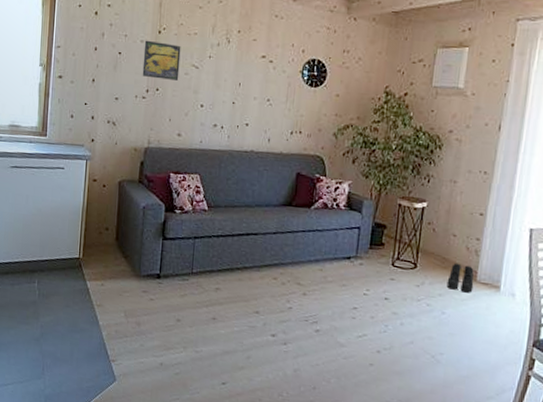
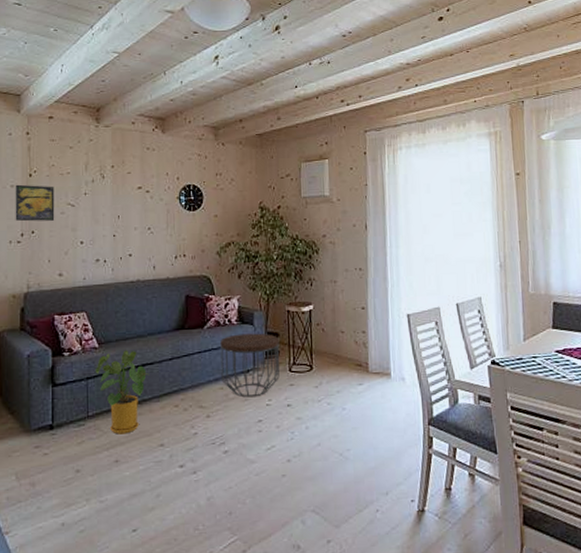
house plant: none [202,217,253,296] -> present [95,350,150,435]
side table: none [322,219,386,285] -> present [220,333,280,398]
boots: present [446,262,474,293] -> none [342,358,367,385]

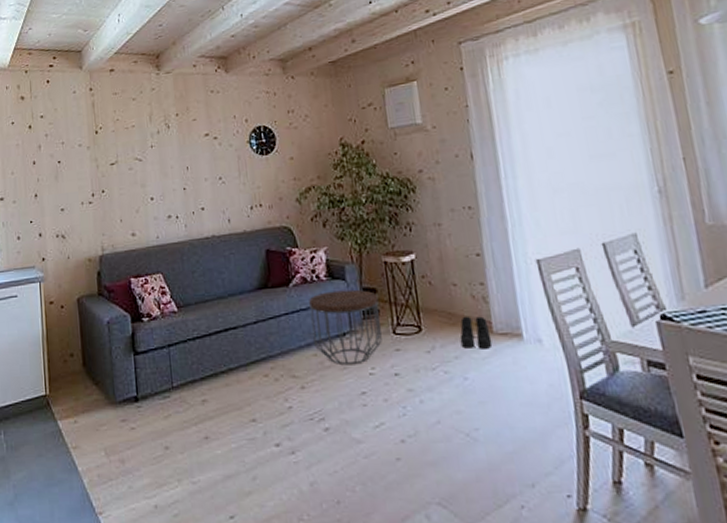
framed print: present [15,184,55,222] -> none [82,141,124,181]
house plant: present [95,350,150,435] -> none [176,313,234,408]
boots: none [342,358,367,385] -> present [460,316,493,349]

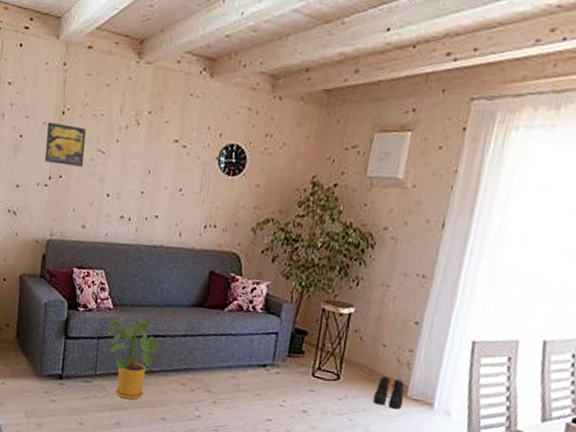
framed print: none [82,141,124,181] -> present [44,121,86,167]
house plant: none [176,313,234,408] -> present [106,317,161,400]
side table: present [309,289,382,366] -> none [235,323,307,395]

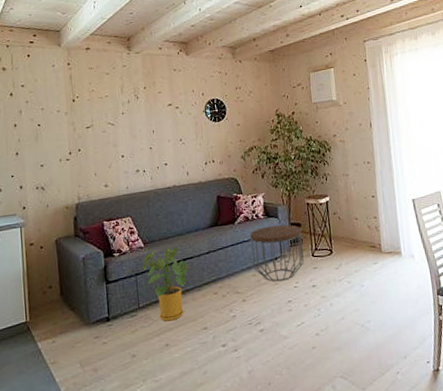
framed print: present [44,121,86,167] -> none [61,108,98,142]
side table: none [235,323,307,395] -> present [250,224,304,282]
boots: present [372,375,405,410] -> none [359,241,381,264]

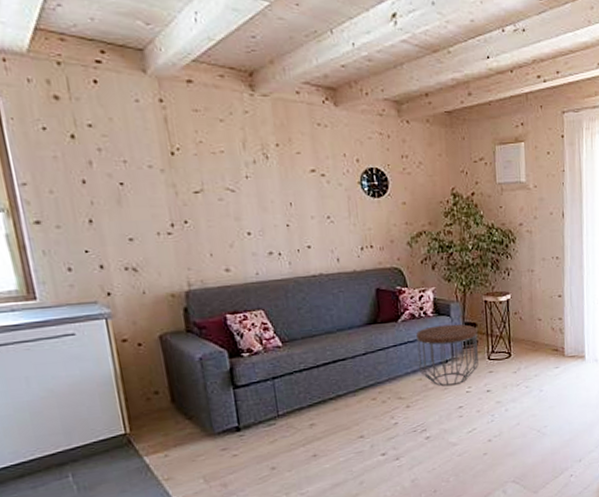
house plant: present [142,247,190,322] -> none [280,347,343,431]

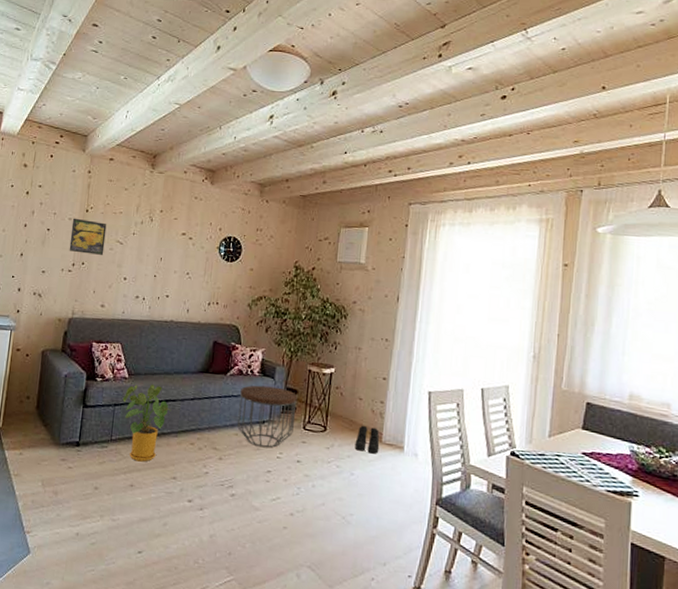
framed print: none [153,164,212,210] -> present [69,218,107,255]
house plant: none [280,347,343,431] -> present [122,384,171,462]
boots: none [540,343,563,368] -> present [354,425,380,454]

